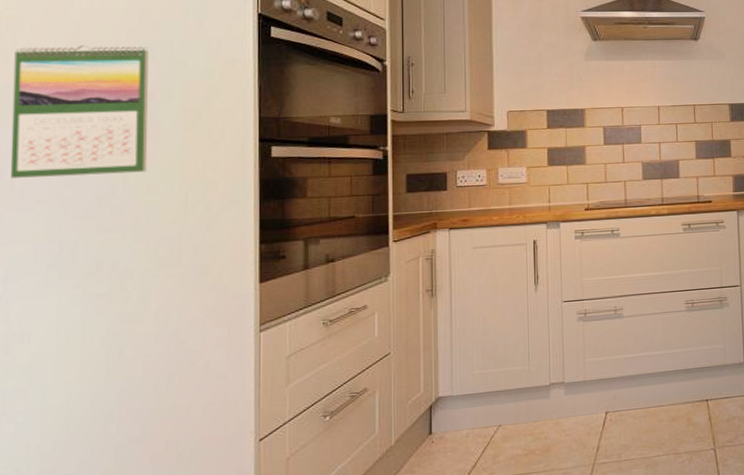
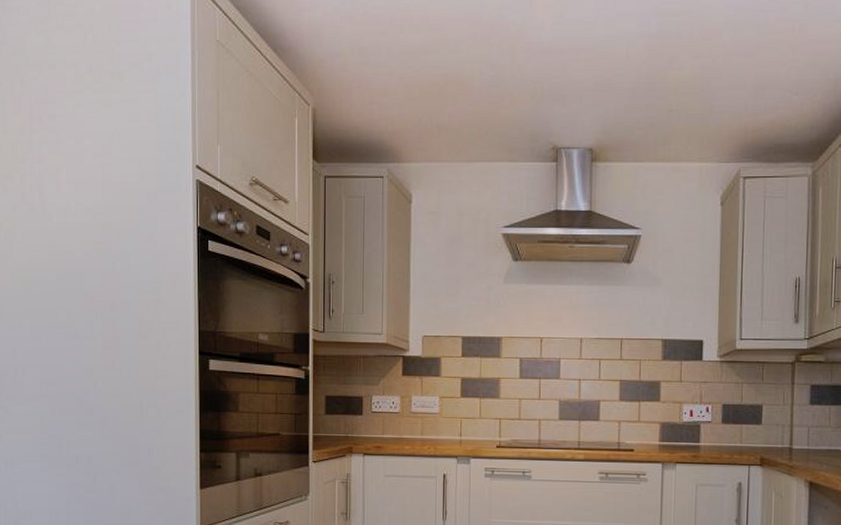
calendar: present [10,45,149,178] -> none [11,255,111,377]

